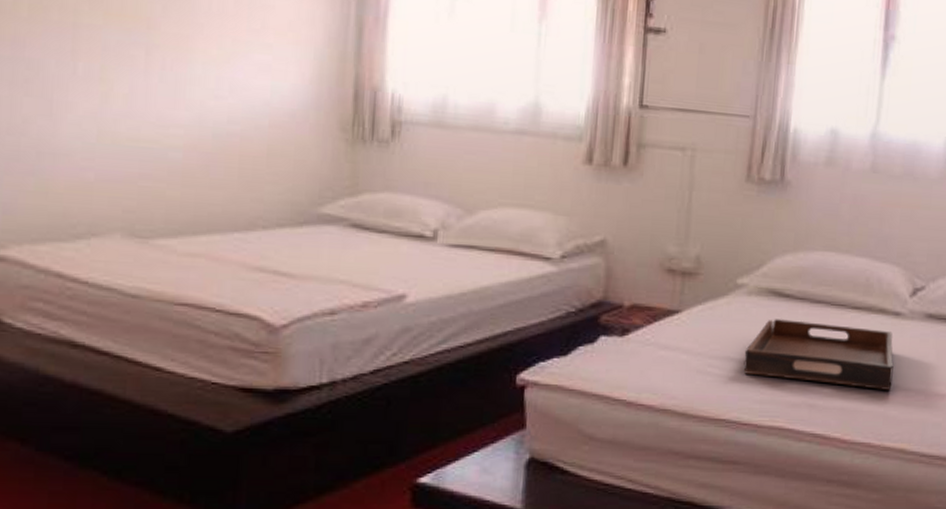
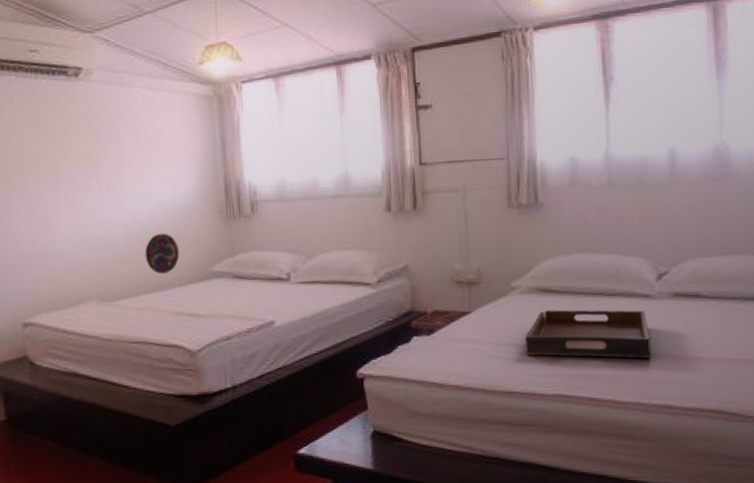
decorative plate: none [213,146,271,209] -> present [145,233,180,275]

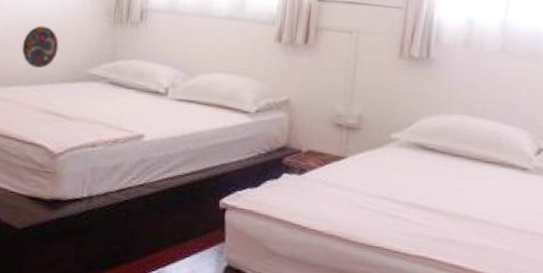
serving tray: present [525,309,651,359] -> none [395,168,522,233]

